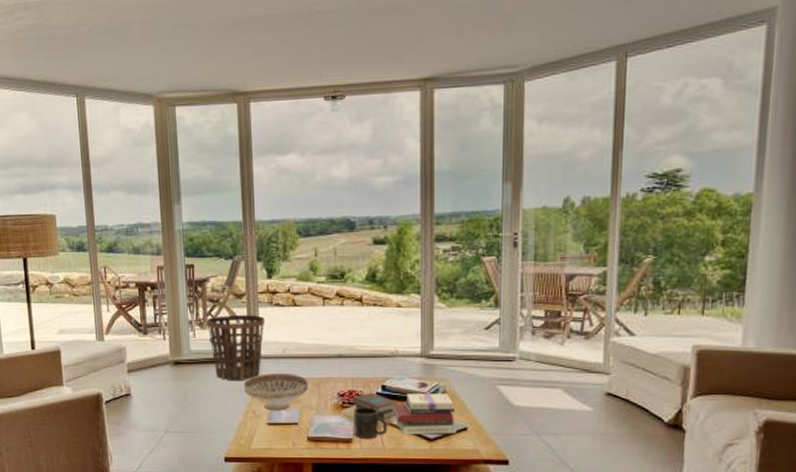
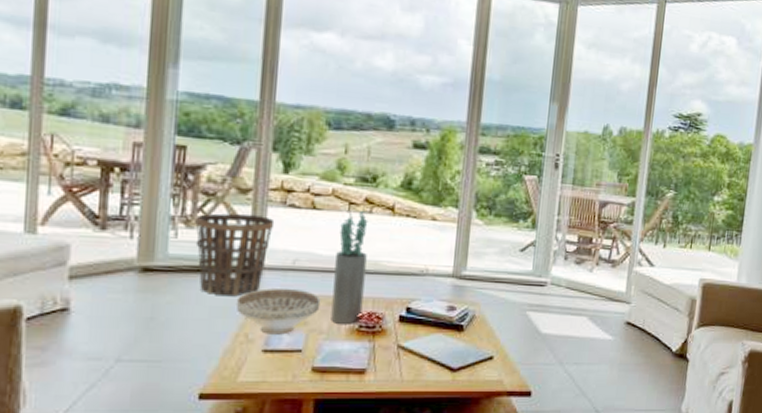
vase: none [317,299,344,402] -> present [331,205,368,326]
books: present [340,392,399,428] -> none [354,315,423,357]
mug: present [353,406,388,440] -> none [369,331,409,370]
books: present [392,393,457,436] -> none [415,317,483,365]

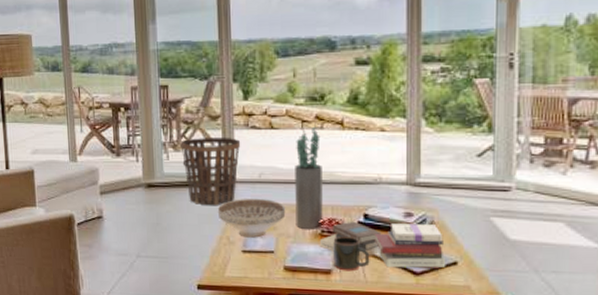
books: none [354,315,423,357] -> present [319,221,382,260]
mug: none [369,331,409,370] -> present [333,236,370,271]
books: none [415,317,483,365] -> present [374,223,446,270]

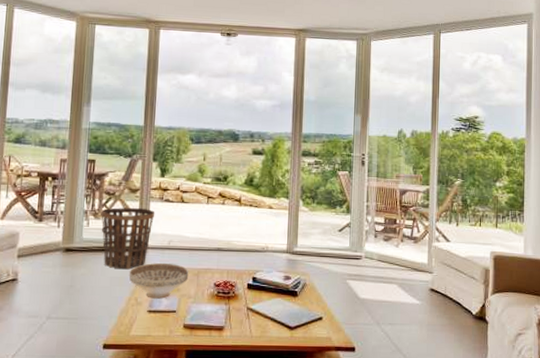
vase: present [295,122,323,231] -> none [196,199,222,292]
books: present [319,221,382,260] -> none [215,283,266,317]
mug: present [333,236,370,271] -> none [226,296,256,328]
books: present [374,223,446,270] -> none [260,285,314,325]

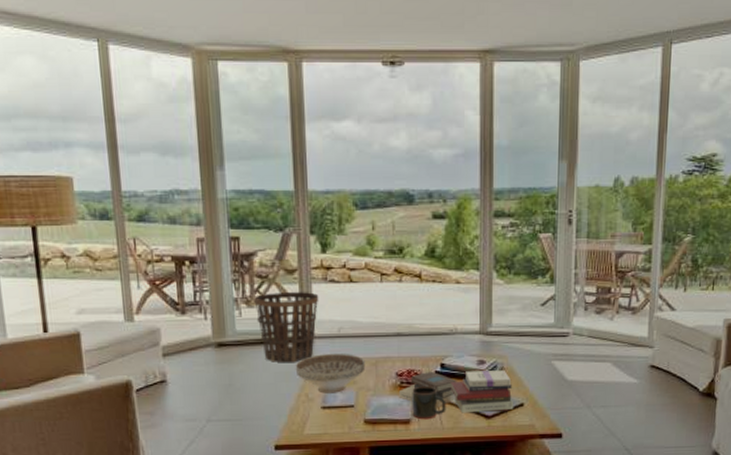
books: none [215,283,266,317] -> present [398,371,457,408]
mug: none [226,296,256,328] -> present [412,385,446,420]
books: none [260,285,314,325] -> present [450,370,514,413]

